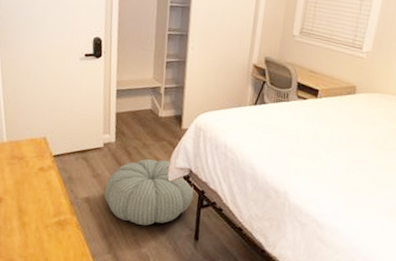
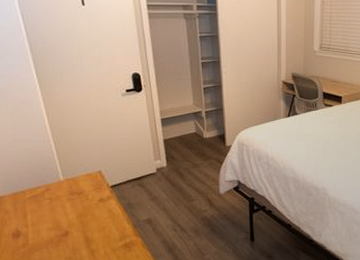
pouf: present [104,159,194,226] -> none [163,176,245,236]

